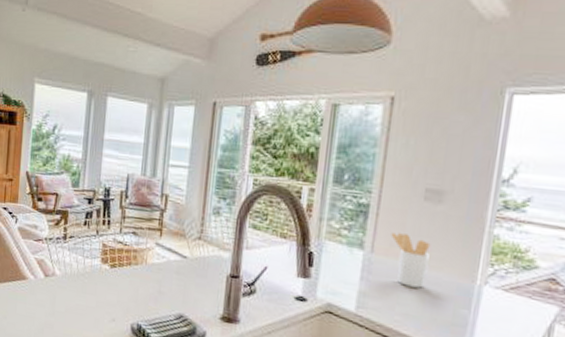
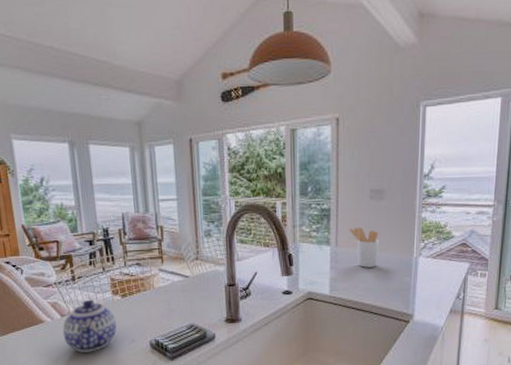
teapot: none [42,263,100,323] -> present [62,299,117,353]

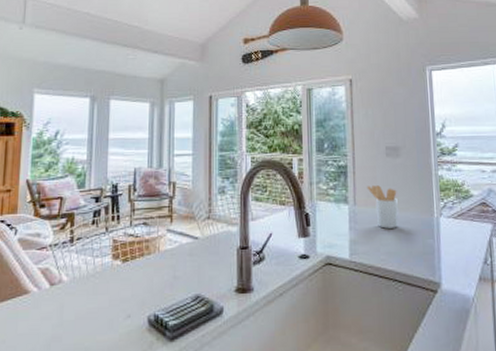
teapot: present [62,299,117,353] -> none [48,264,113,332]

